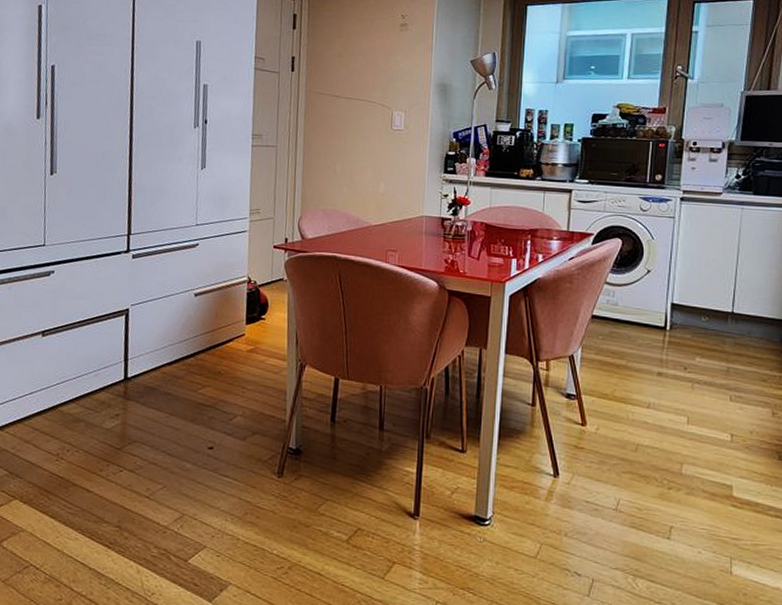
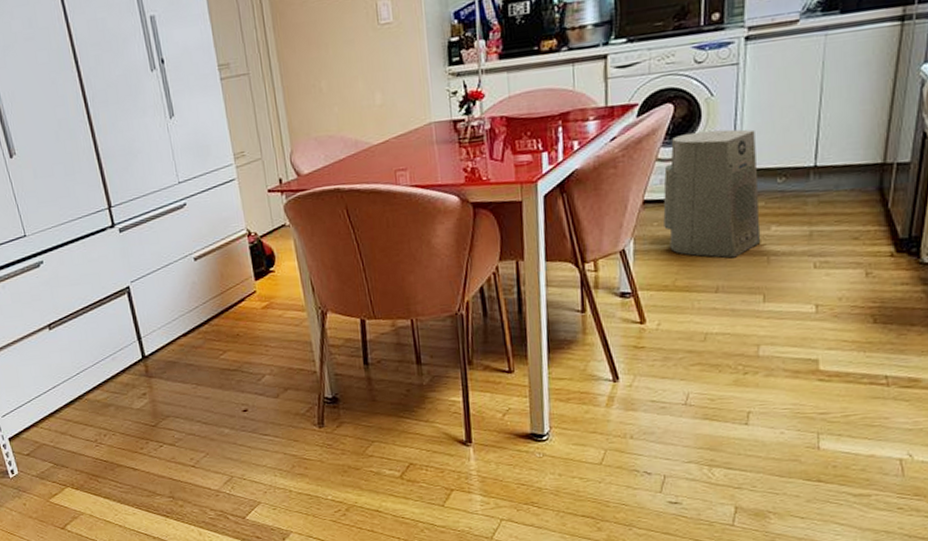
air purifier: none [608,265,687,380] -> present [663,129,761,258]

